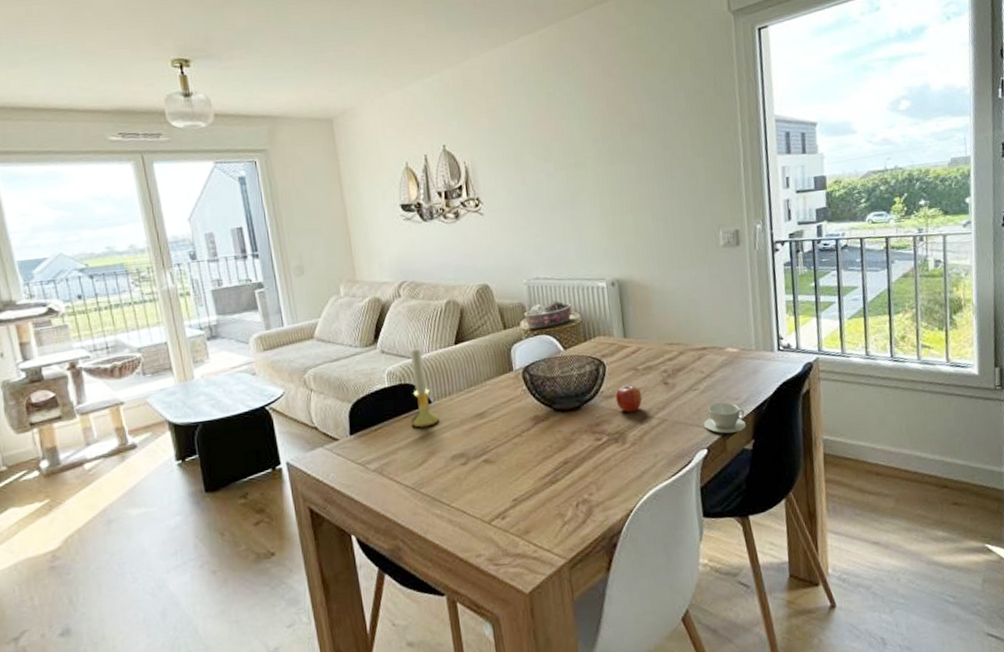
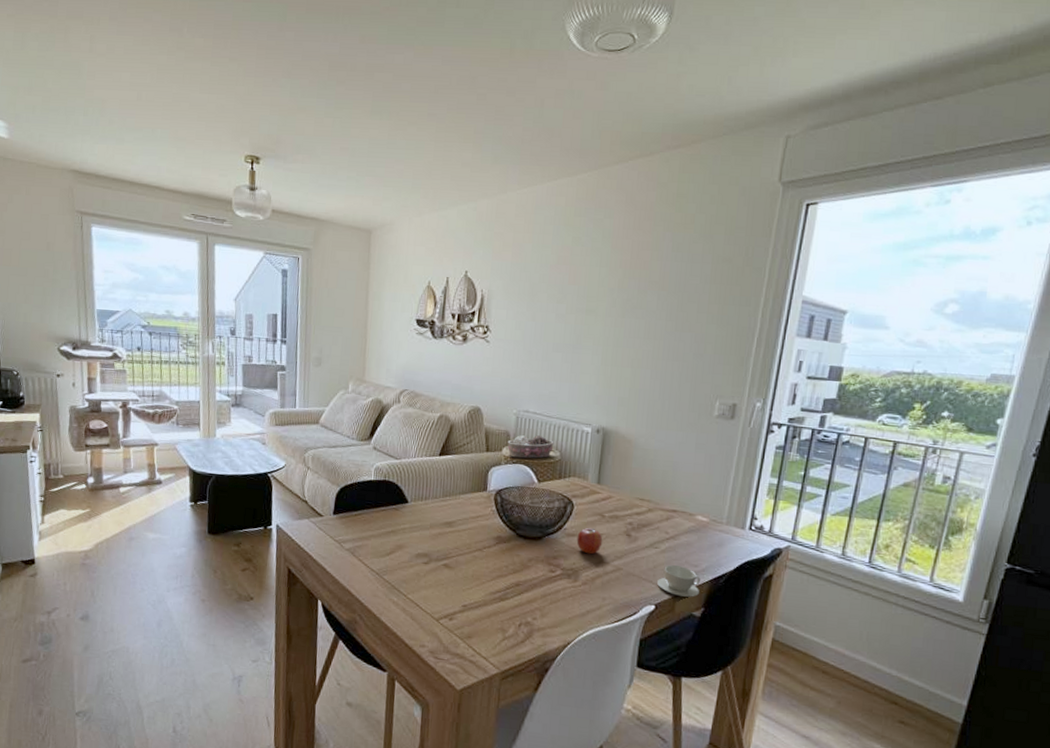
candle holder: present [410,346,440,428] -> none [387,449,413,523]

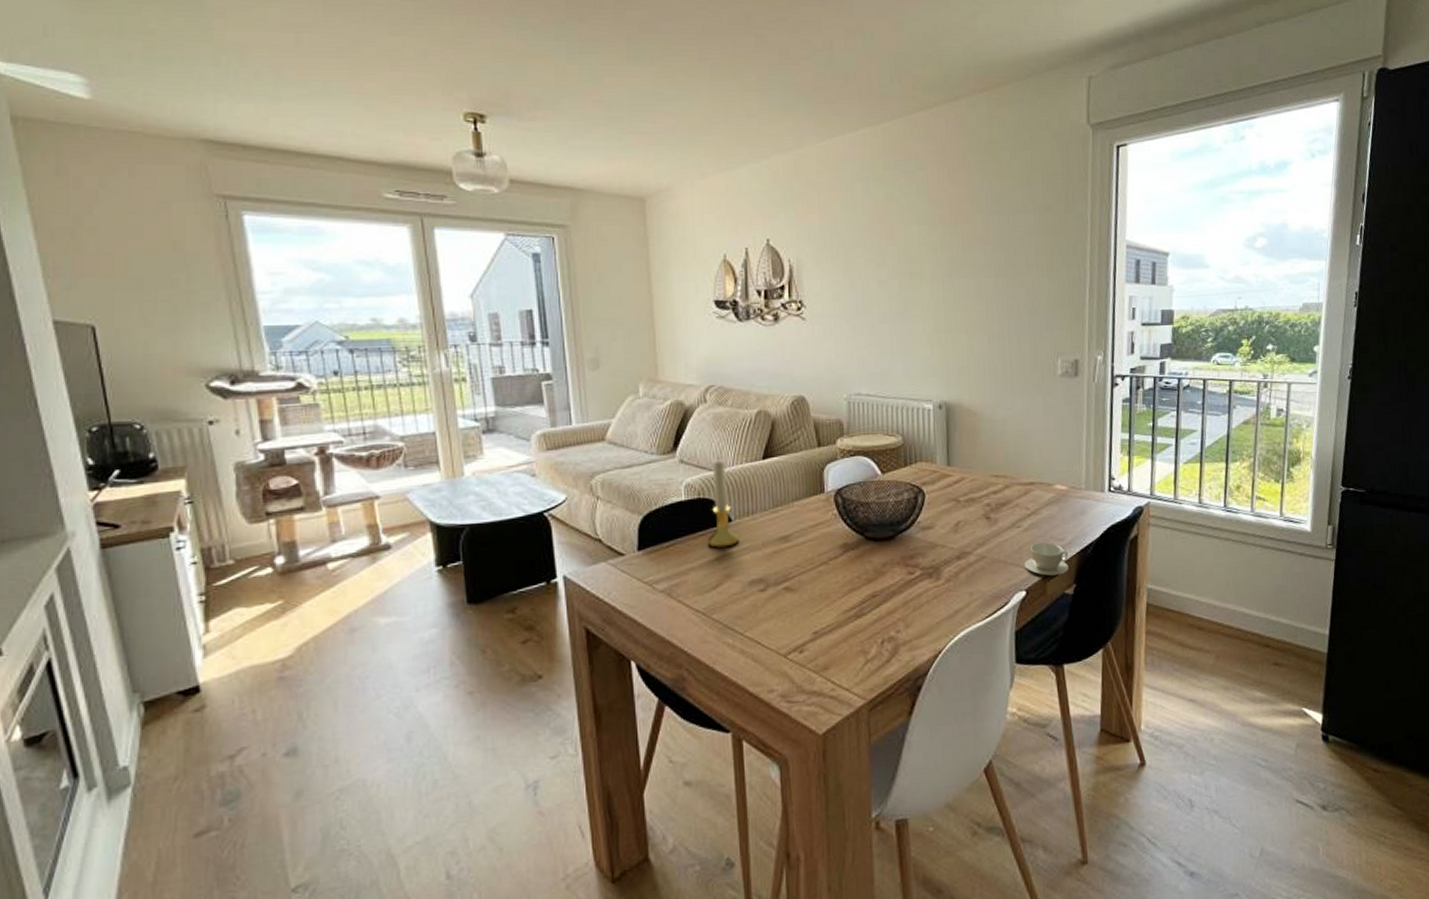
candle holder: none [387,449,413,523] -> present [708,457,739,548]
decorative basket: present [507,435,554,459] -> none [841,420,894,450]
fruit: present [576,527,603,555] -> none [933,516,962,547]

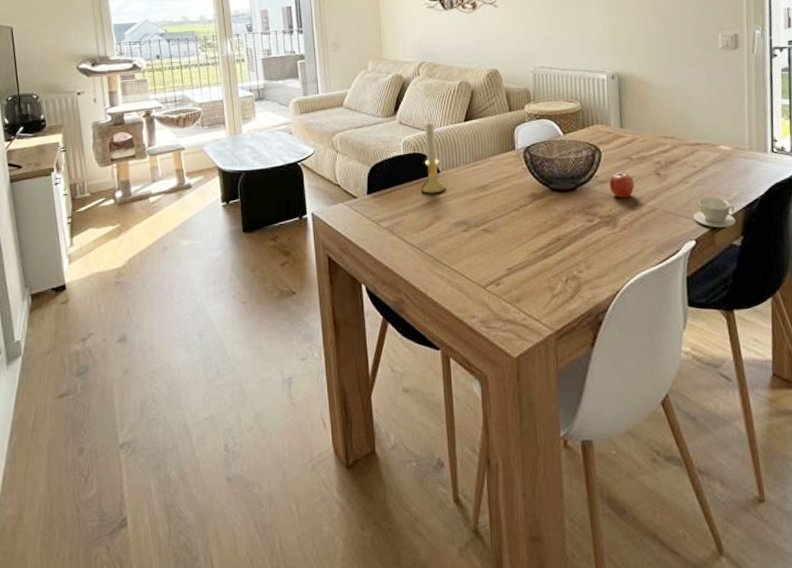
fruit: none [933,516,962,547] -> present [609,171,635,199]

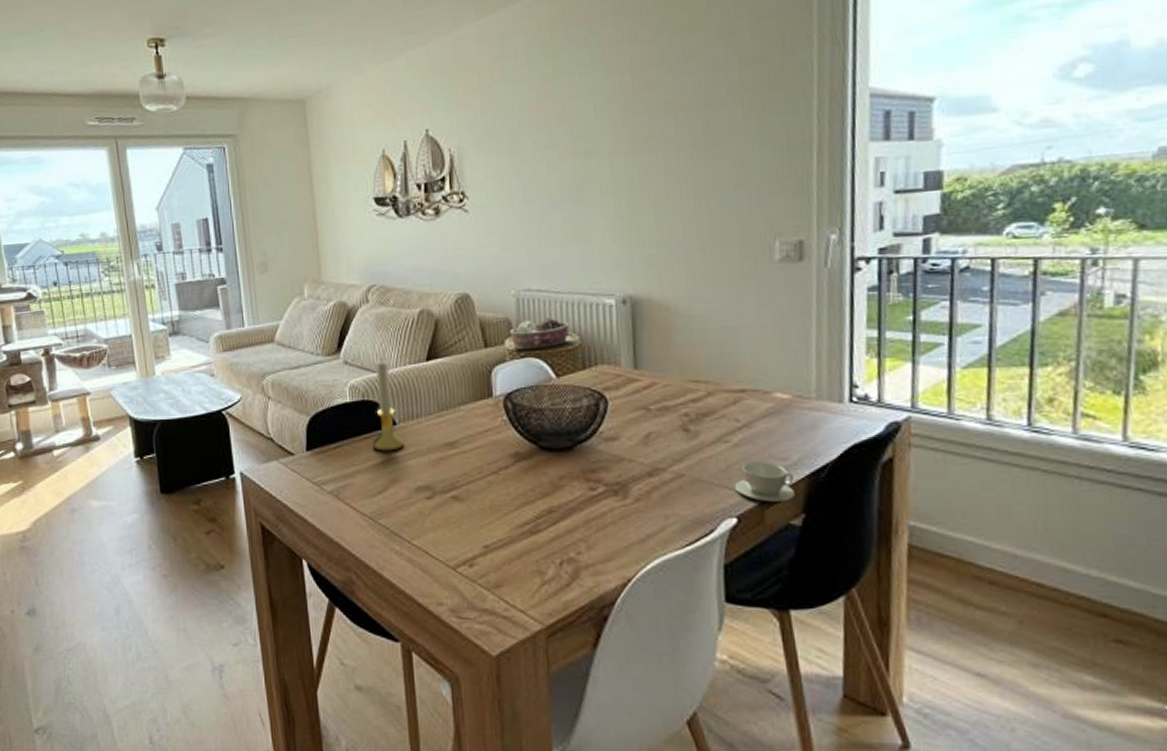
decorative basket: none [528,89,573,114] -> present [509,318,570,350]
fruit: present [609,171,635,199] -> none [618,426,654,461]

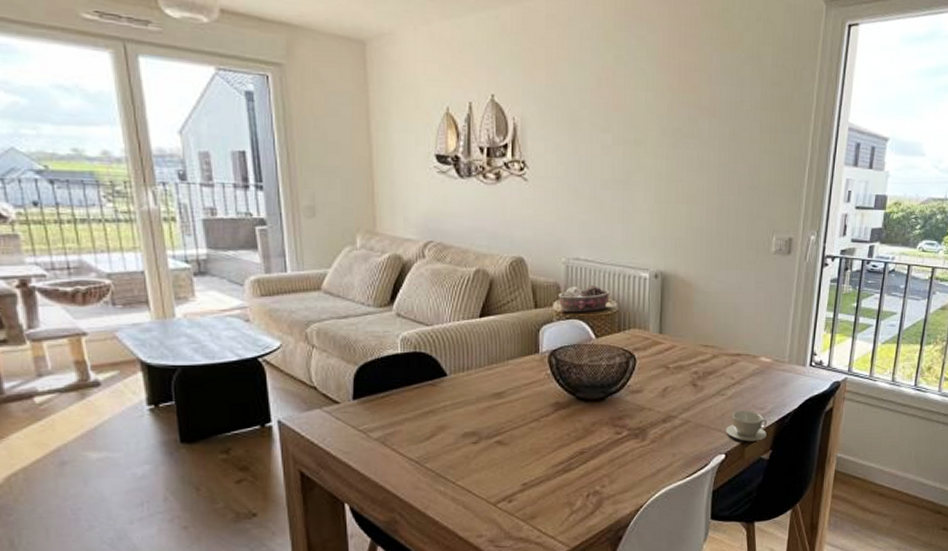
candle holder: present [373,358,404,451] -> none [423,313,454,401]

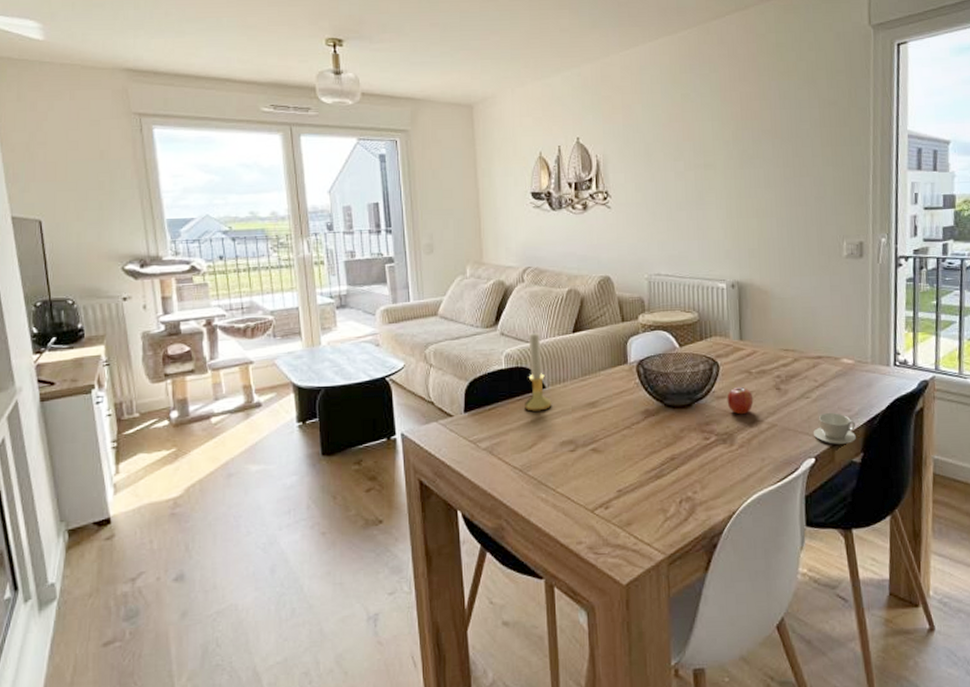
candle holder: none [423,313,454,401] -> present [525,331,552,412]
decorative basket: present [558,285,610,313] -> none [642,298,690,325]
fruit: none [642,381,669,410] -> present [727,386,754,415]

